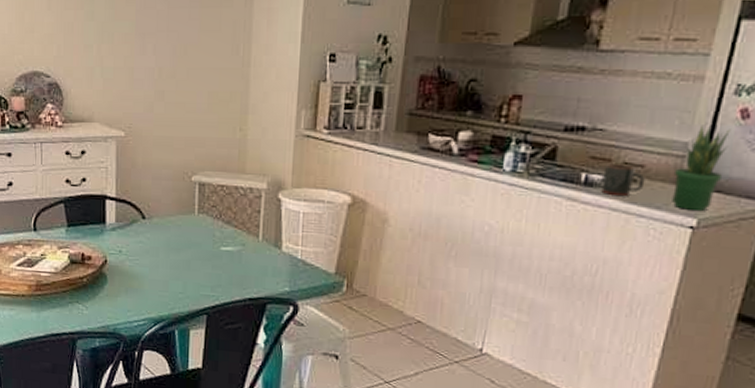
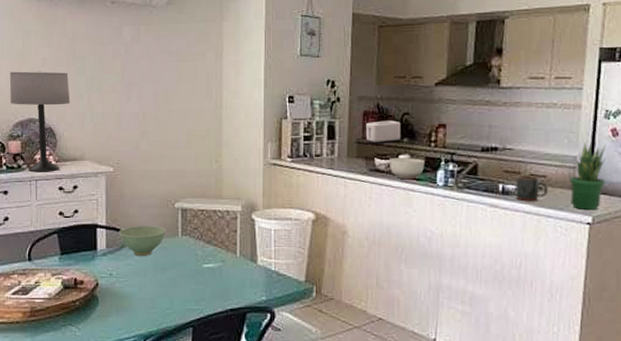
table lamp: none [11,14,78,134] -> present [9,69,71,172]
bowl: none [129,199,181,233] -> present [118,226,166,256]
toaster: none [420,88,465,117] -> present [366,120,401,145]
bowl: none [445,133,491,162] -> present [388,157,425,180]

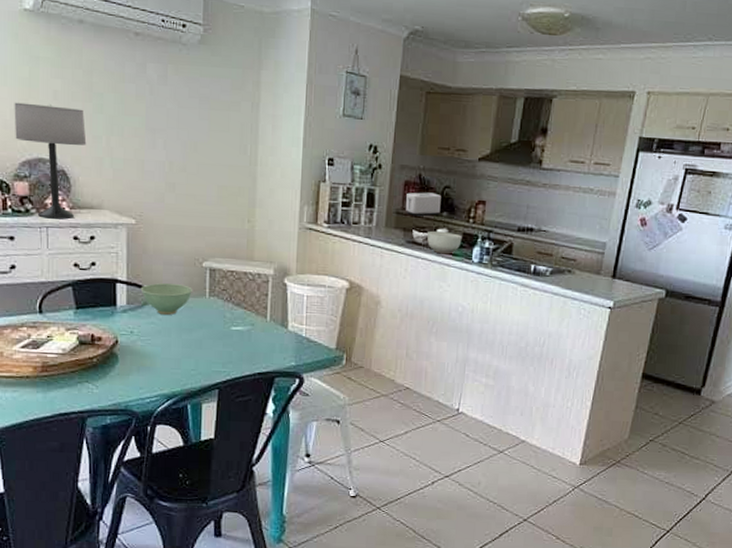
mug: present [516,176,548,201] -> none [546,258,577,283]
planter: present [570,142,607,210] -> none [596,229,634,295]

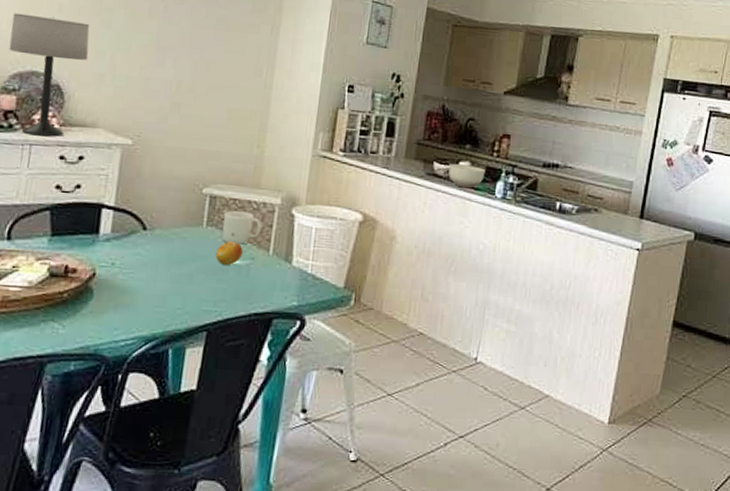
bowl: present [140,283,192,315] -> none [129,210,188,245]
fruit: none [219,309,244,332] -> present [215,241,244,266]
mug: none [223,282,258,312] -> present [222,211,262,245]
toaster: present [406,192,441,216] -> none [427,123,465,148]

